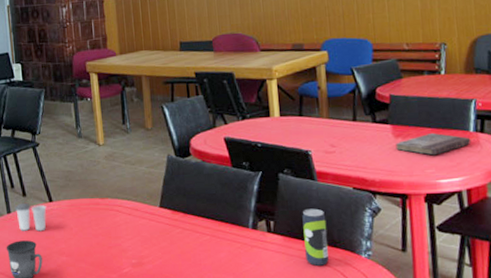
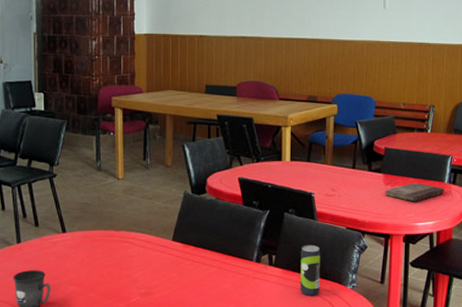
paper cup: present [15,202,47,232] -> none [26,232,59,262]

